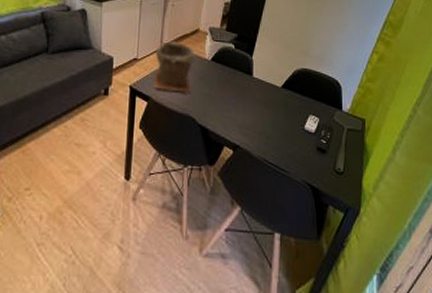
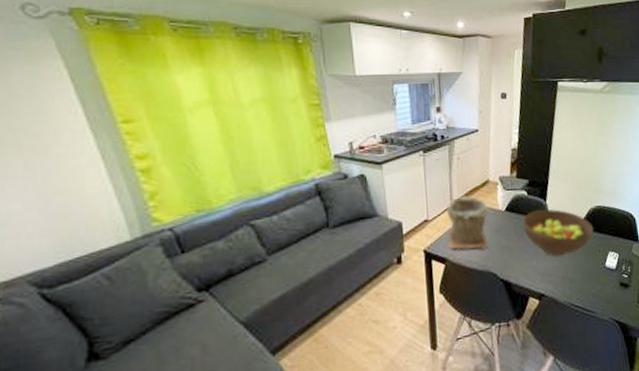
fruit bowl: none [227,63,297,112] -> present [523,209,594,257]

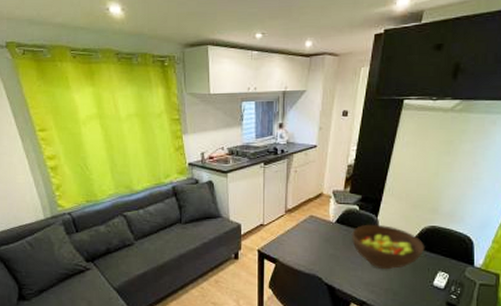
plant pot: present [447,195,489,250] -> none [280,205,320,254]

